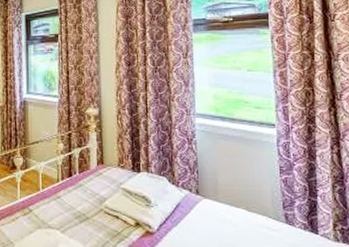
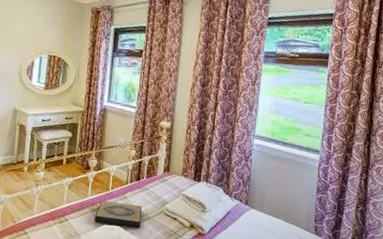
hardback book: none [27,202,80,230] -> present [94,200,142,227]

